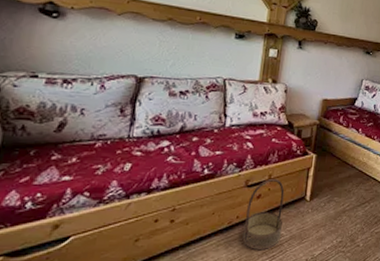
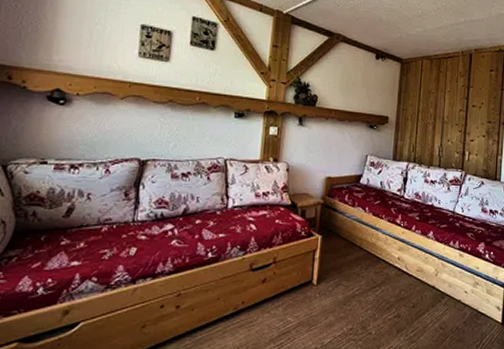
basket: present [242,178,285,251] -> none [248,261,290,338]

